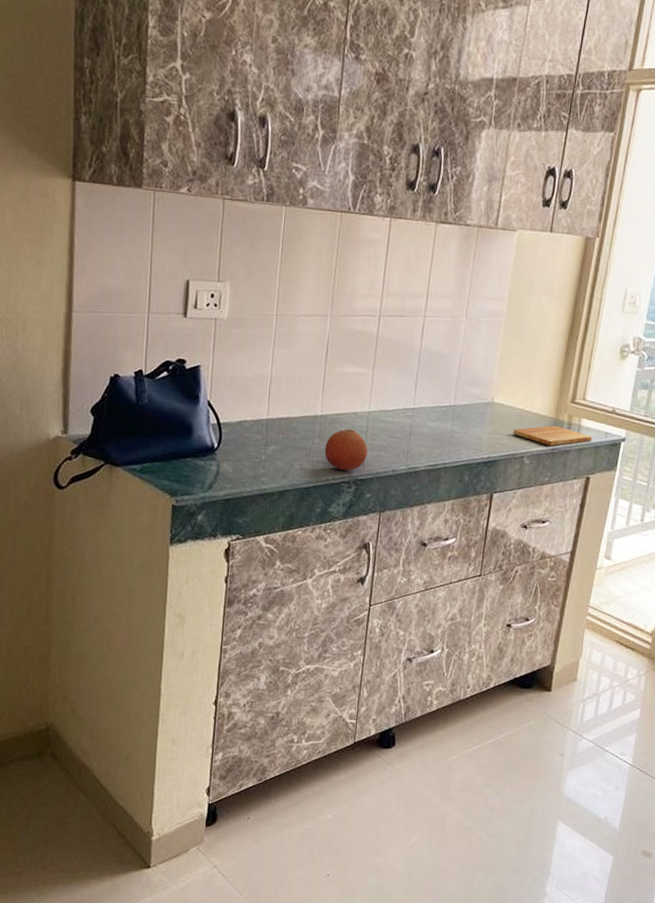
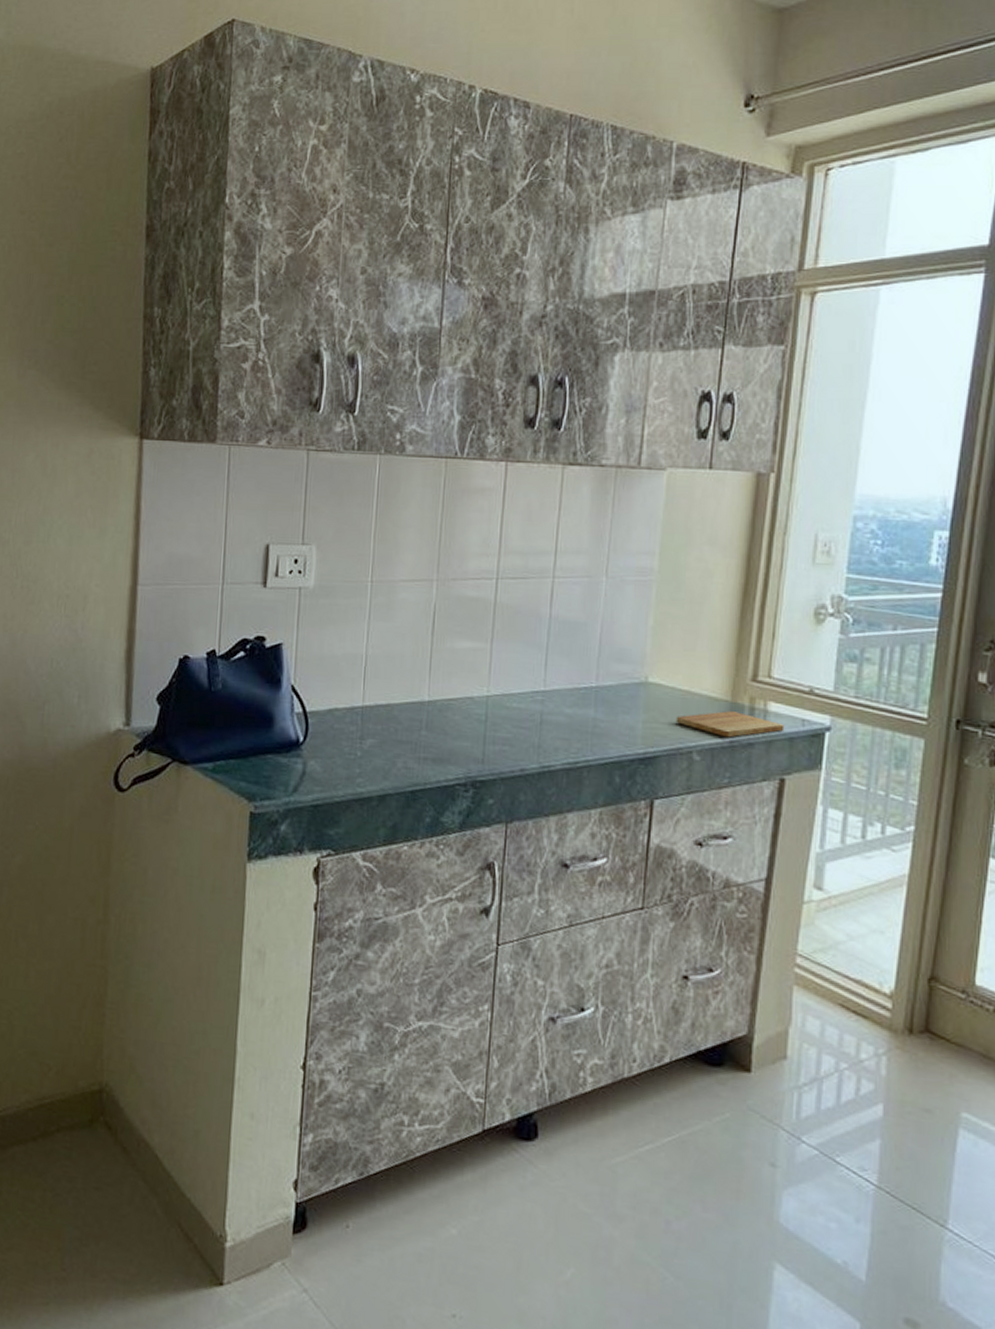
fruit: present [324,429,368,471] -> none [433,717,488,771]

